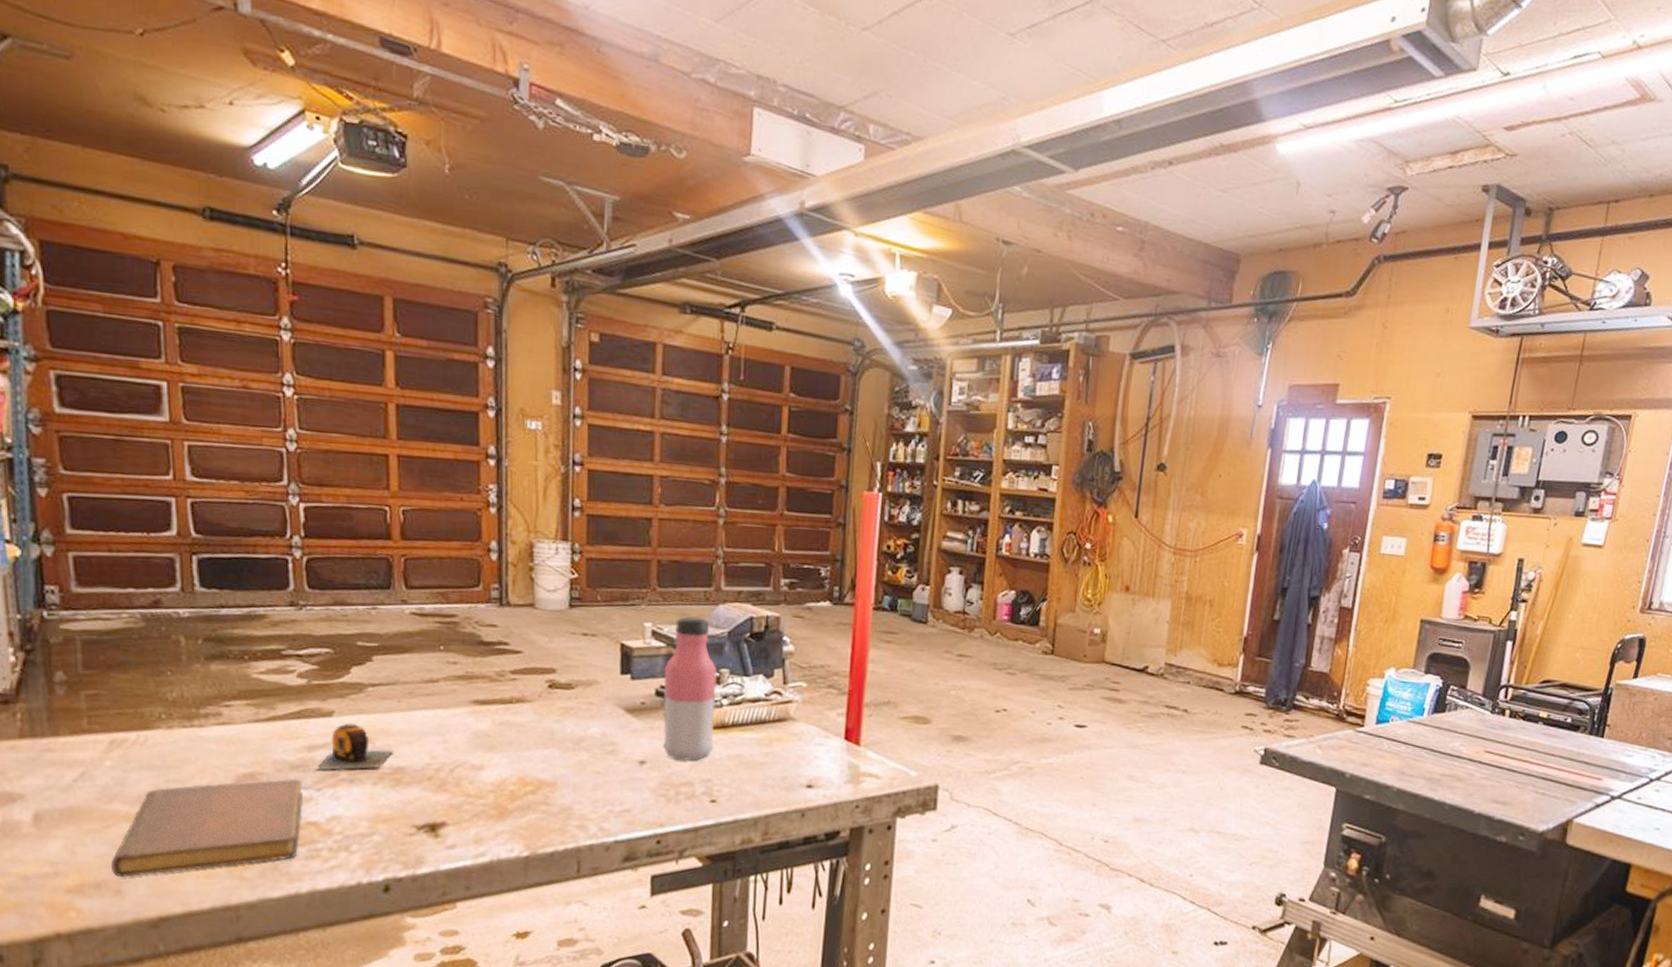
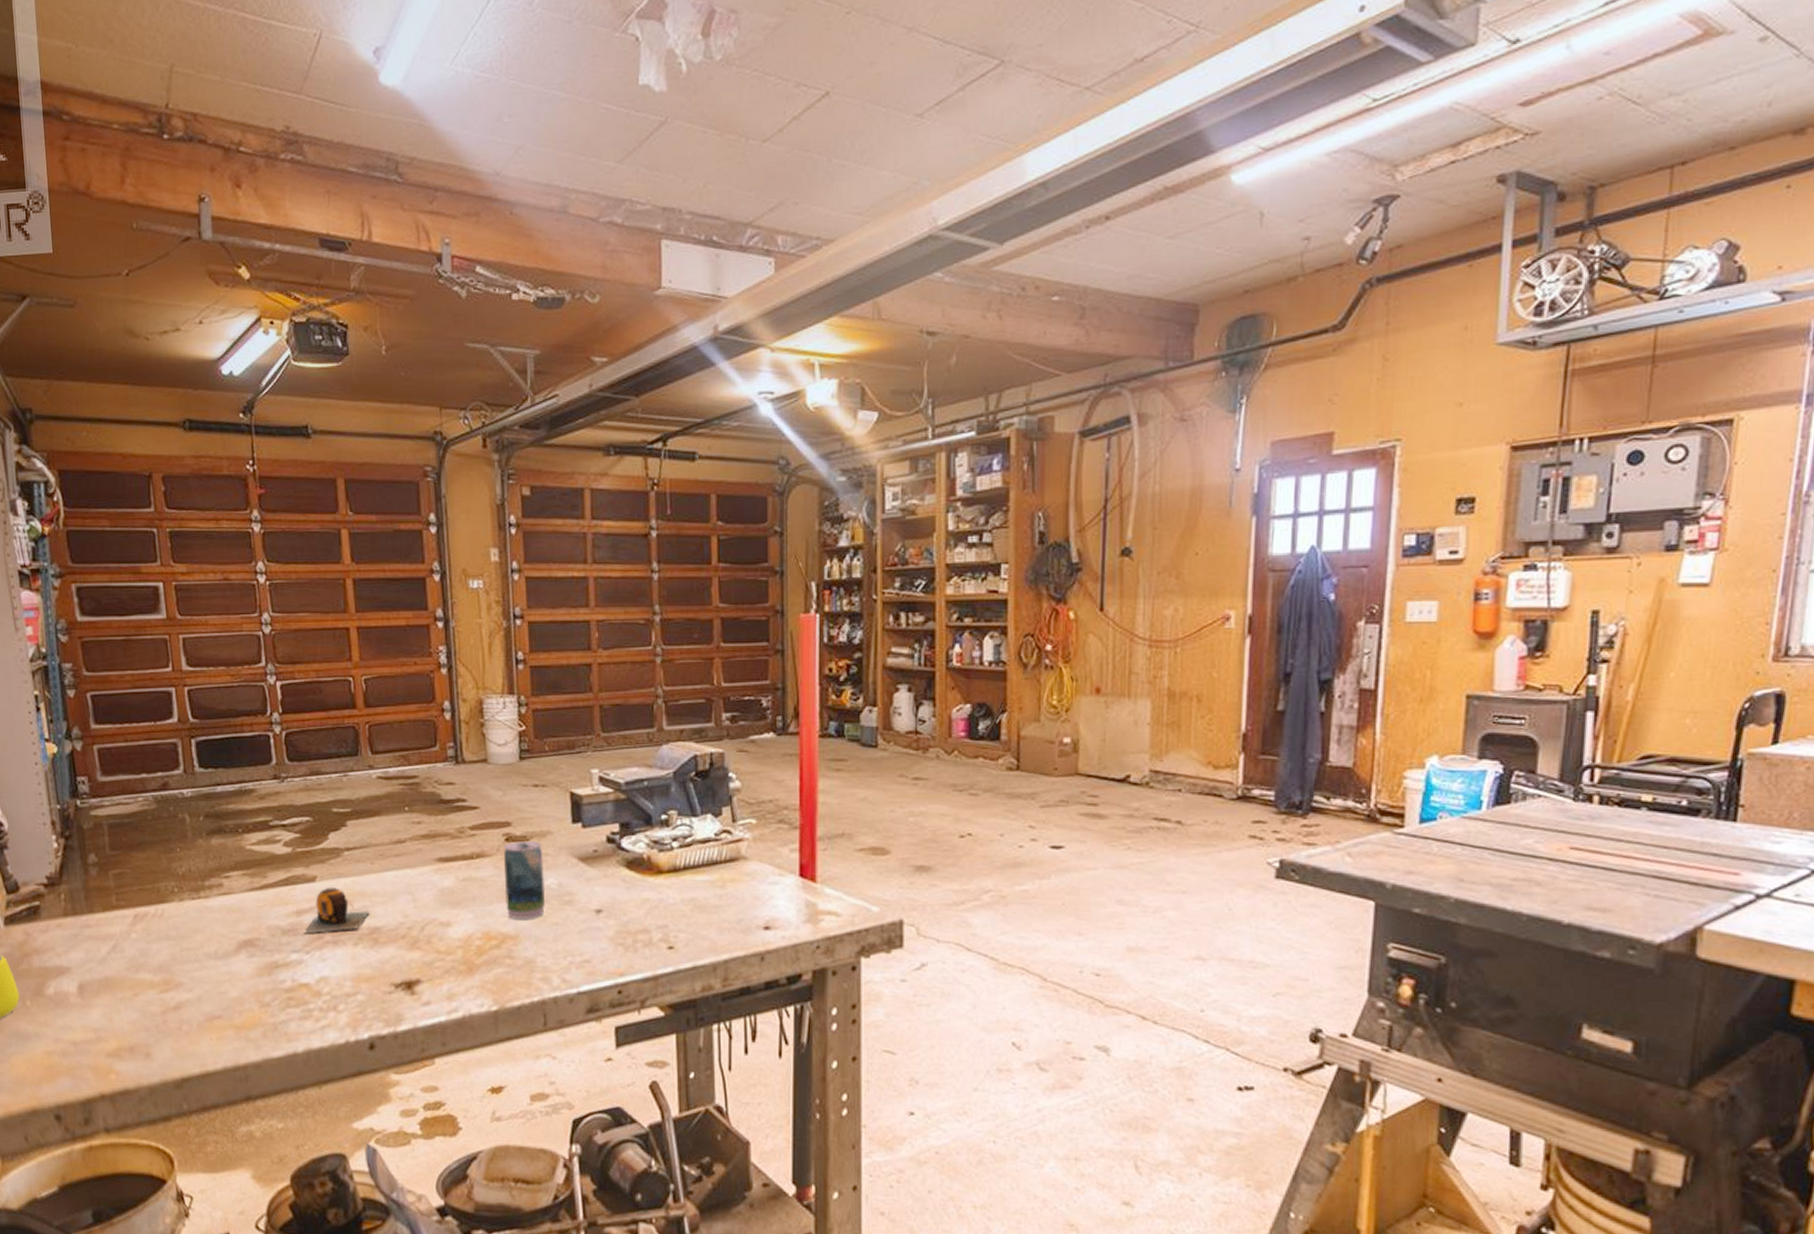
notebook: present [111,779,302,877] -> none [141,944,295,1041]
can: none [544,688,588,767] -> present [503,841,546,919]
water bottle: present [662,616,717,761] -> none [613,759,667,907]

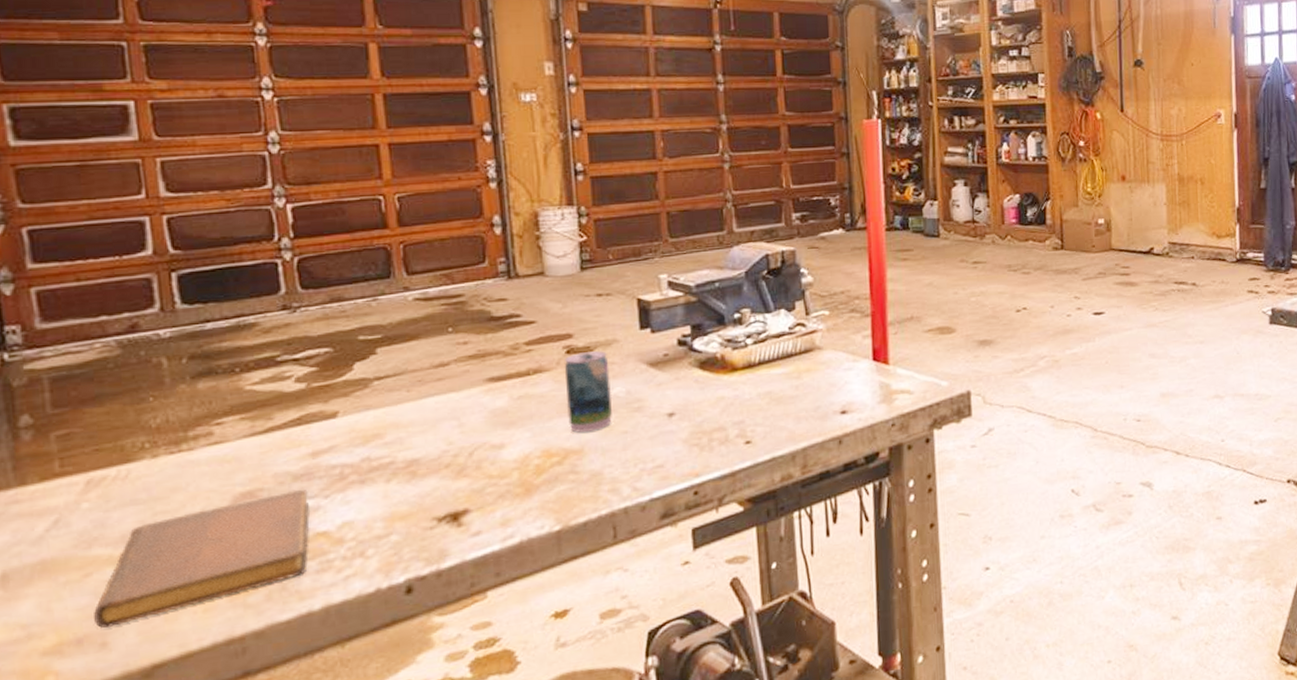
notebook: none [141,944,295,1041] -> present [94,490,310,628]
tape measure: present [303,887,370,934] -> none [321,421,406,477]

